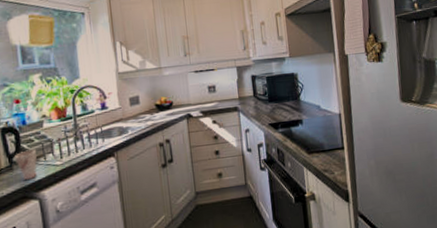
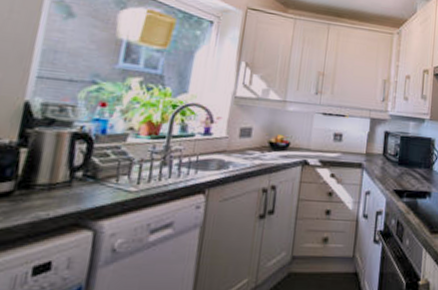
cup: present [13,149,38,180] -> none [77,165,110,203]

